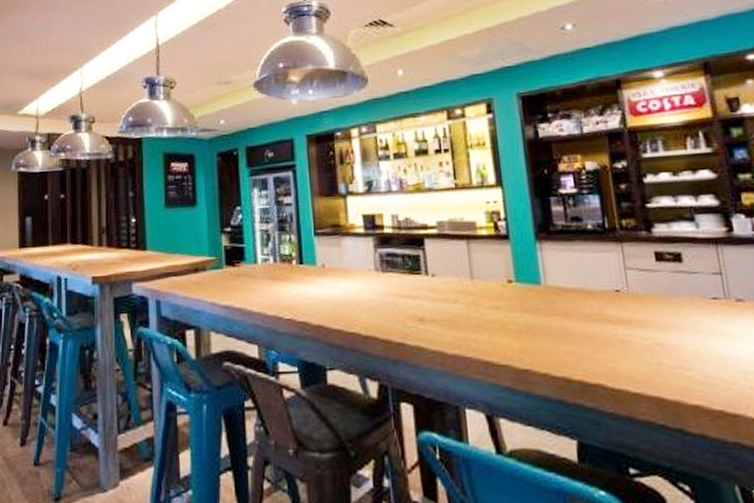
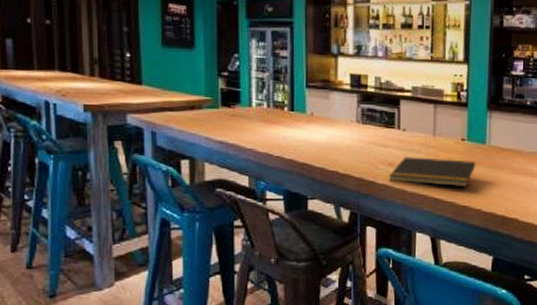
notepad: none [420,307,532,344] -> present [388,156,476,186]

